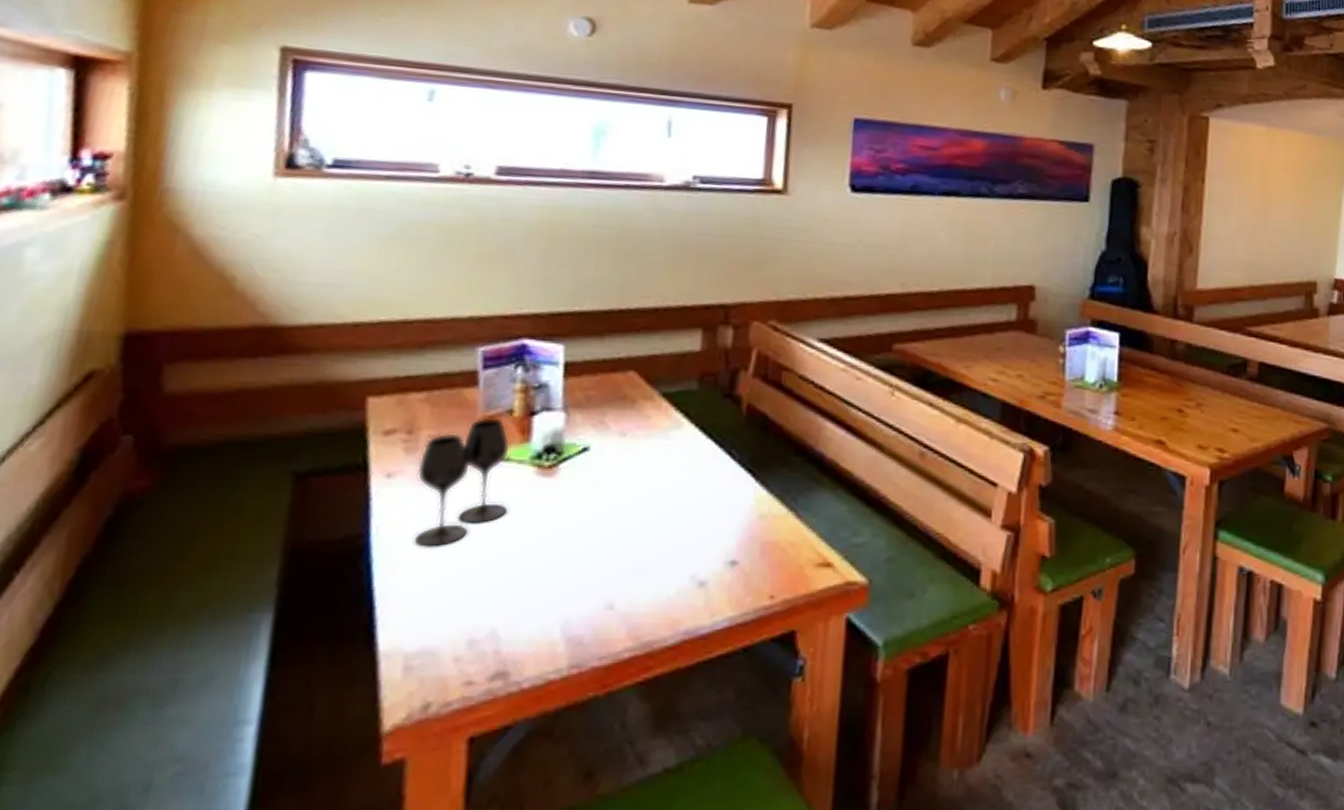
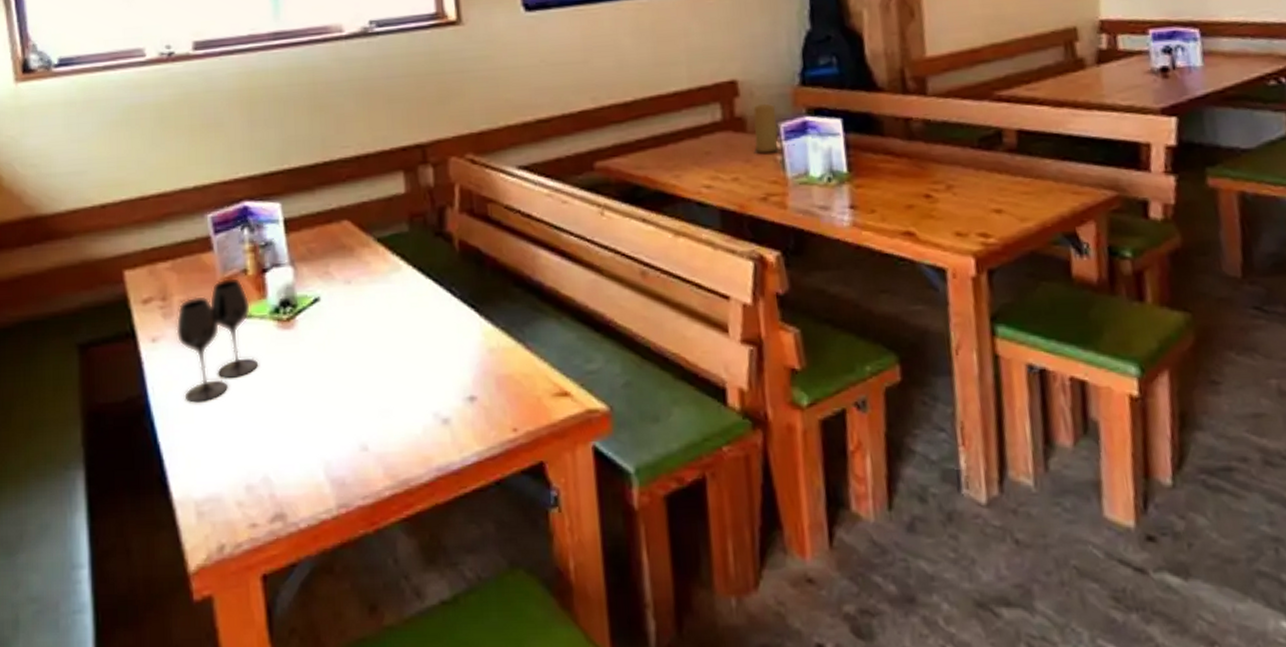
candle: none [1038,310,1065,358] -> present [752,103,782,156]

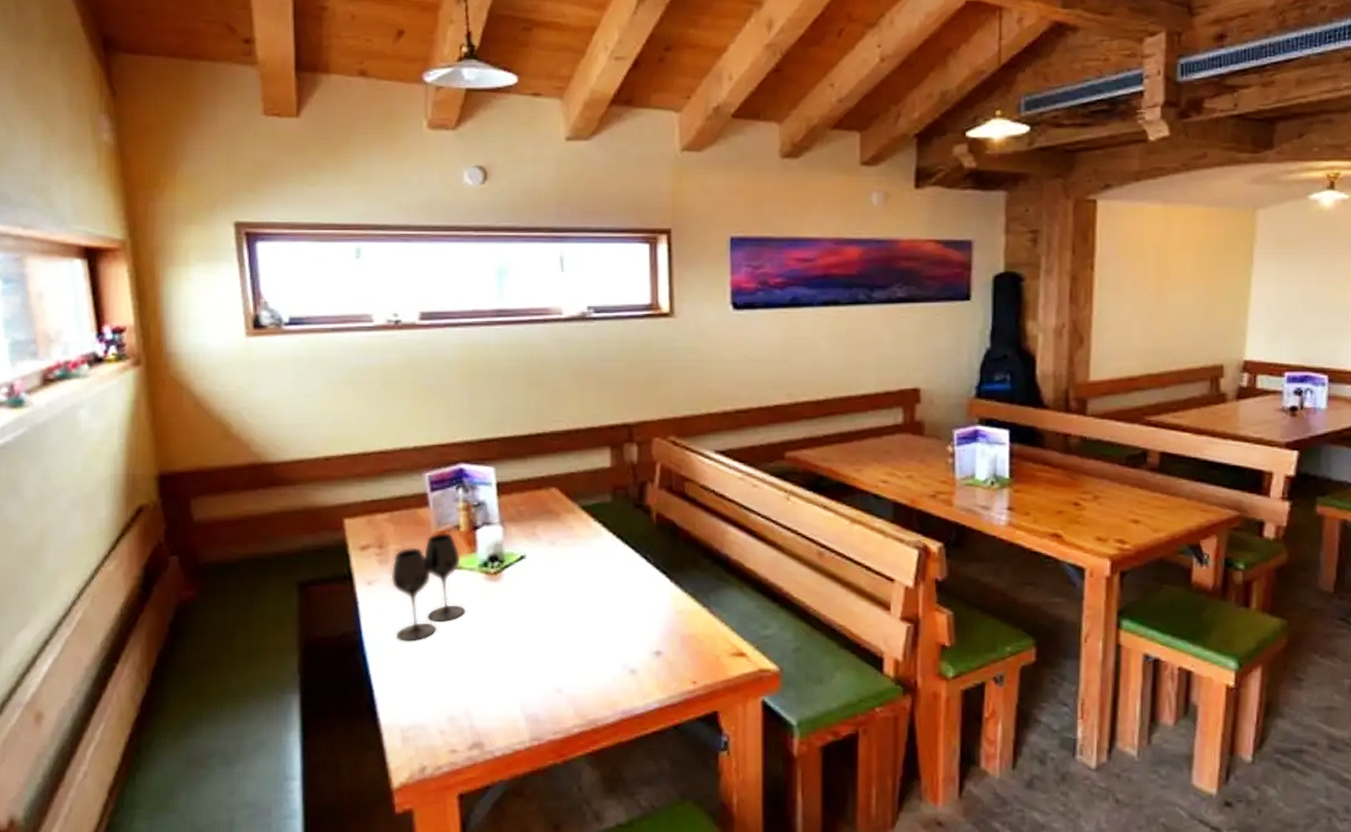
candle: present [752,103,782,156] -> none [927,411,953,458]

